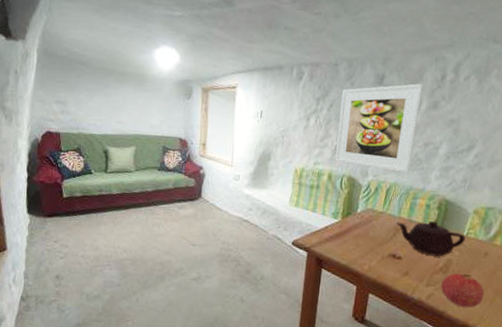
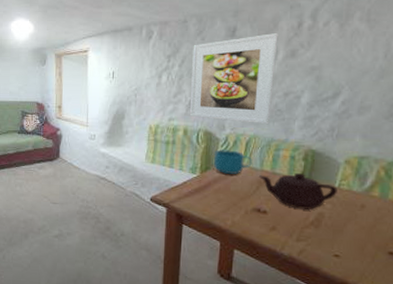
cup: none [355,196,391,221] -> present [213,149,252,175]
fruit: present [441,273,485,308] -> none [313,227,364,265]

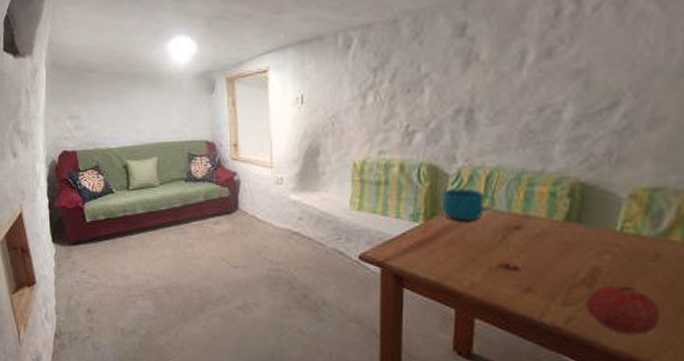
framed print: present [189,33,278,125] -> none [406,27,527,152]
teapot: present [259,172,337,211] -> none [506,213,619,264]
fruit: none [313,227,364,265] -> present [586,285,661,335]

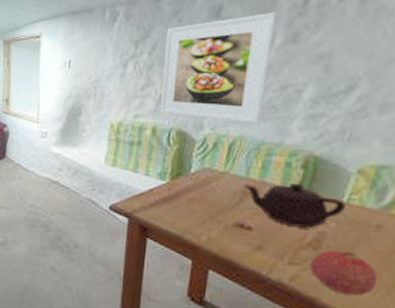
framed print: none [406,27,527,152] -> present [159,13,277,124]
cup: present [441,188,496,221] -> none [187,153,236,183]
teapot: none [506,213,619,264] -> present [244,182,346,229]

